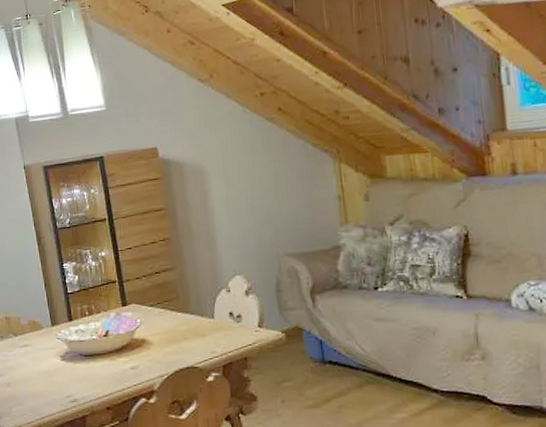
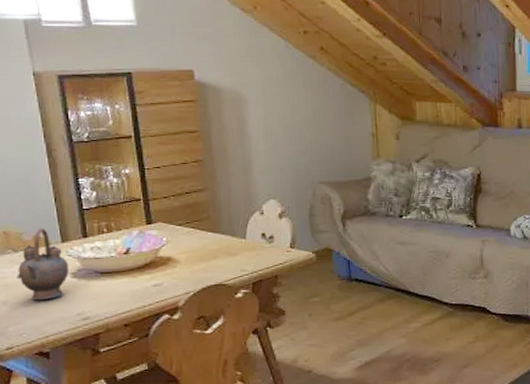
teapot: none [17,312,59,383] -> present [17,228,70,301]

